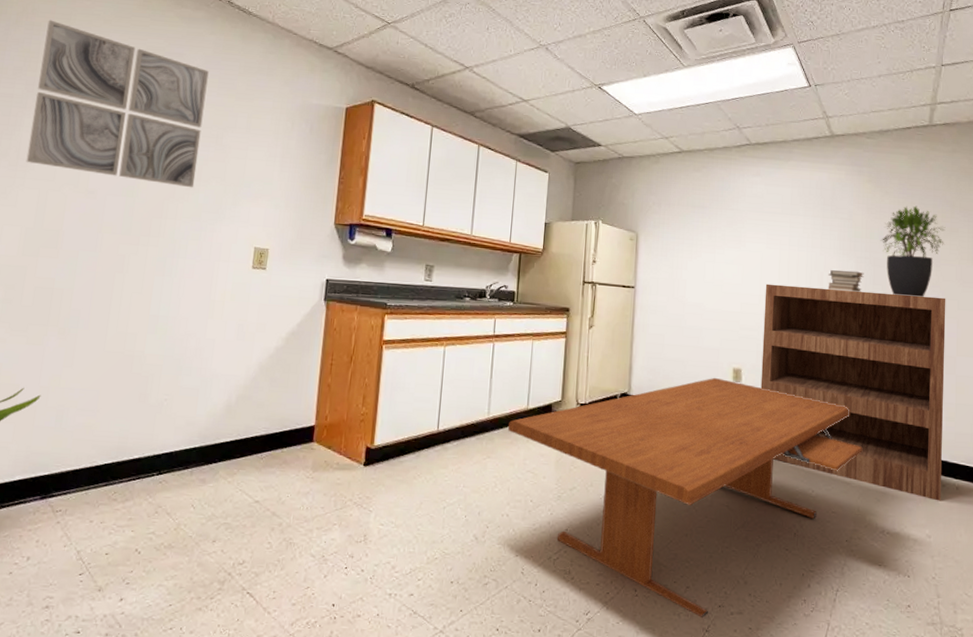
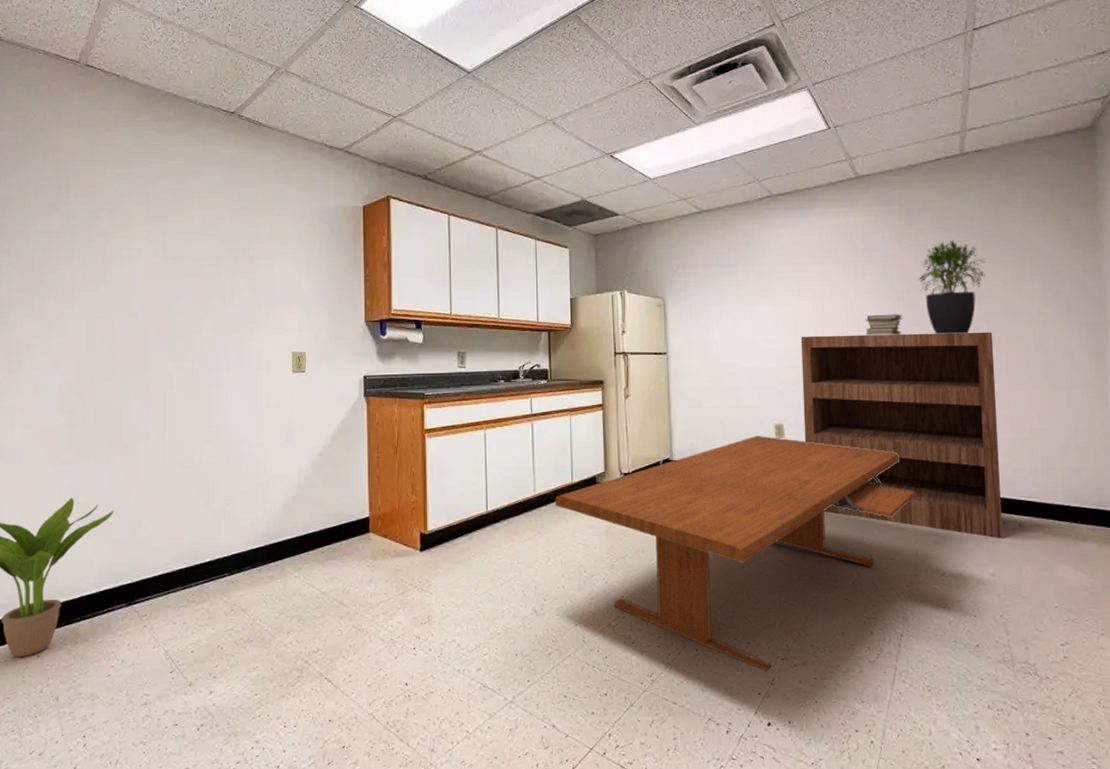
wall art: present [26,20,209,188] -> none [71,154,229,302]

